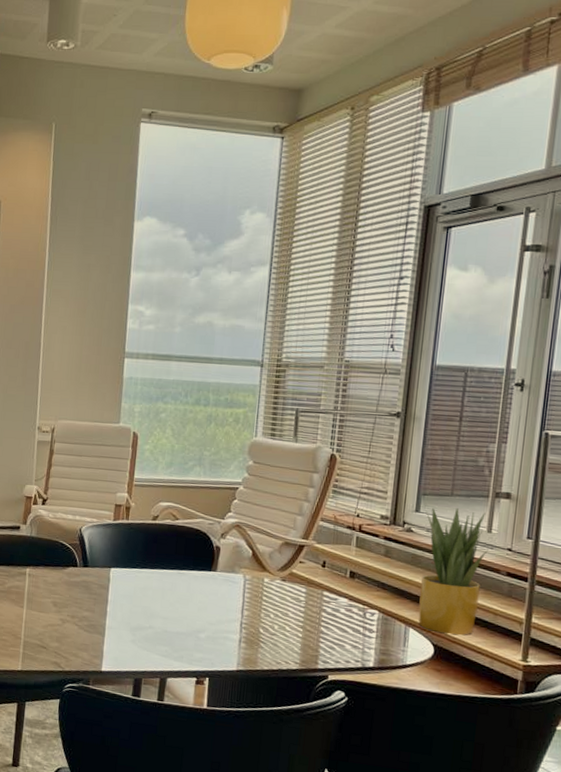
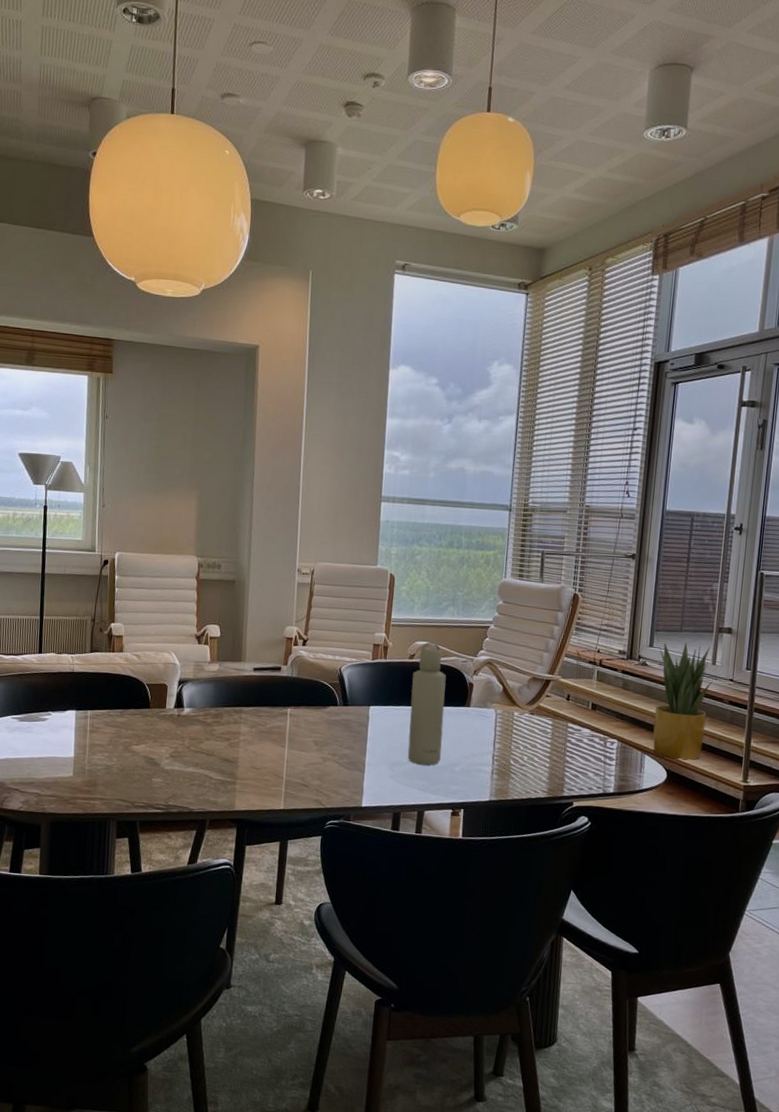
bottle: none [149,503,192,631] -> present [407,642,446,765]

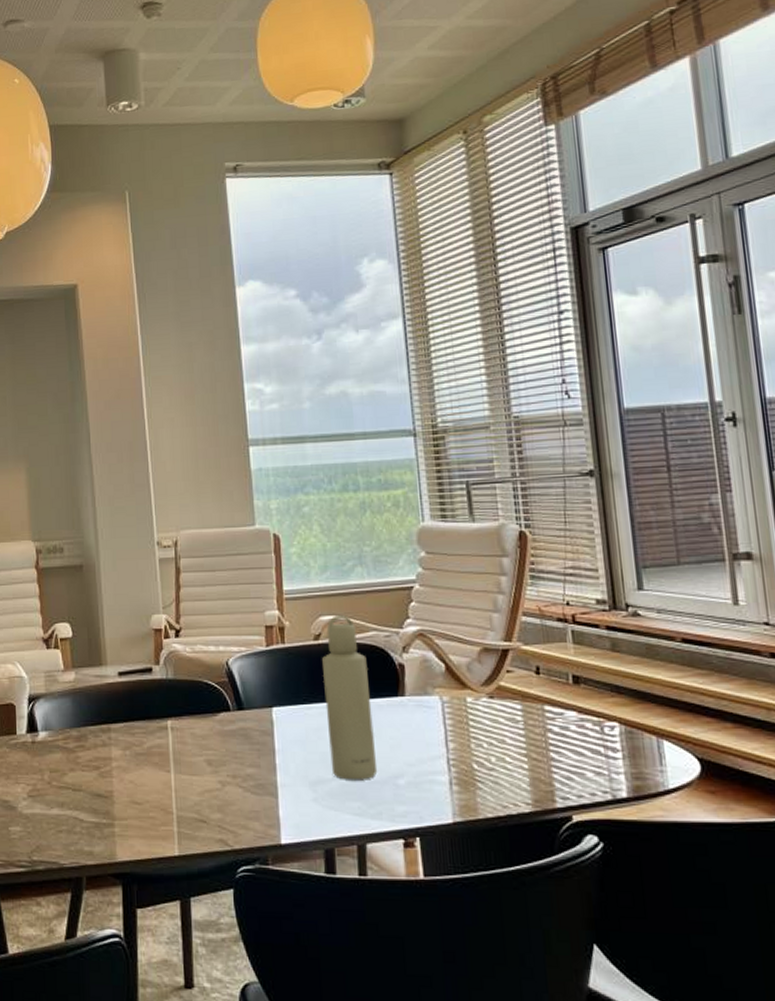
planter: present [653,642,713,761] -> none [650,578,746,743]

